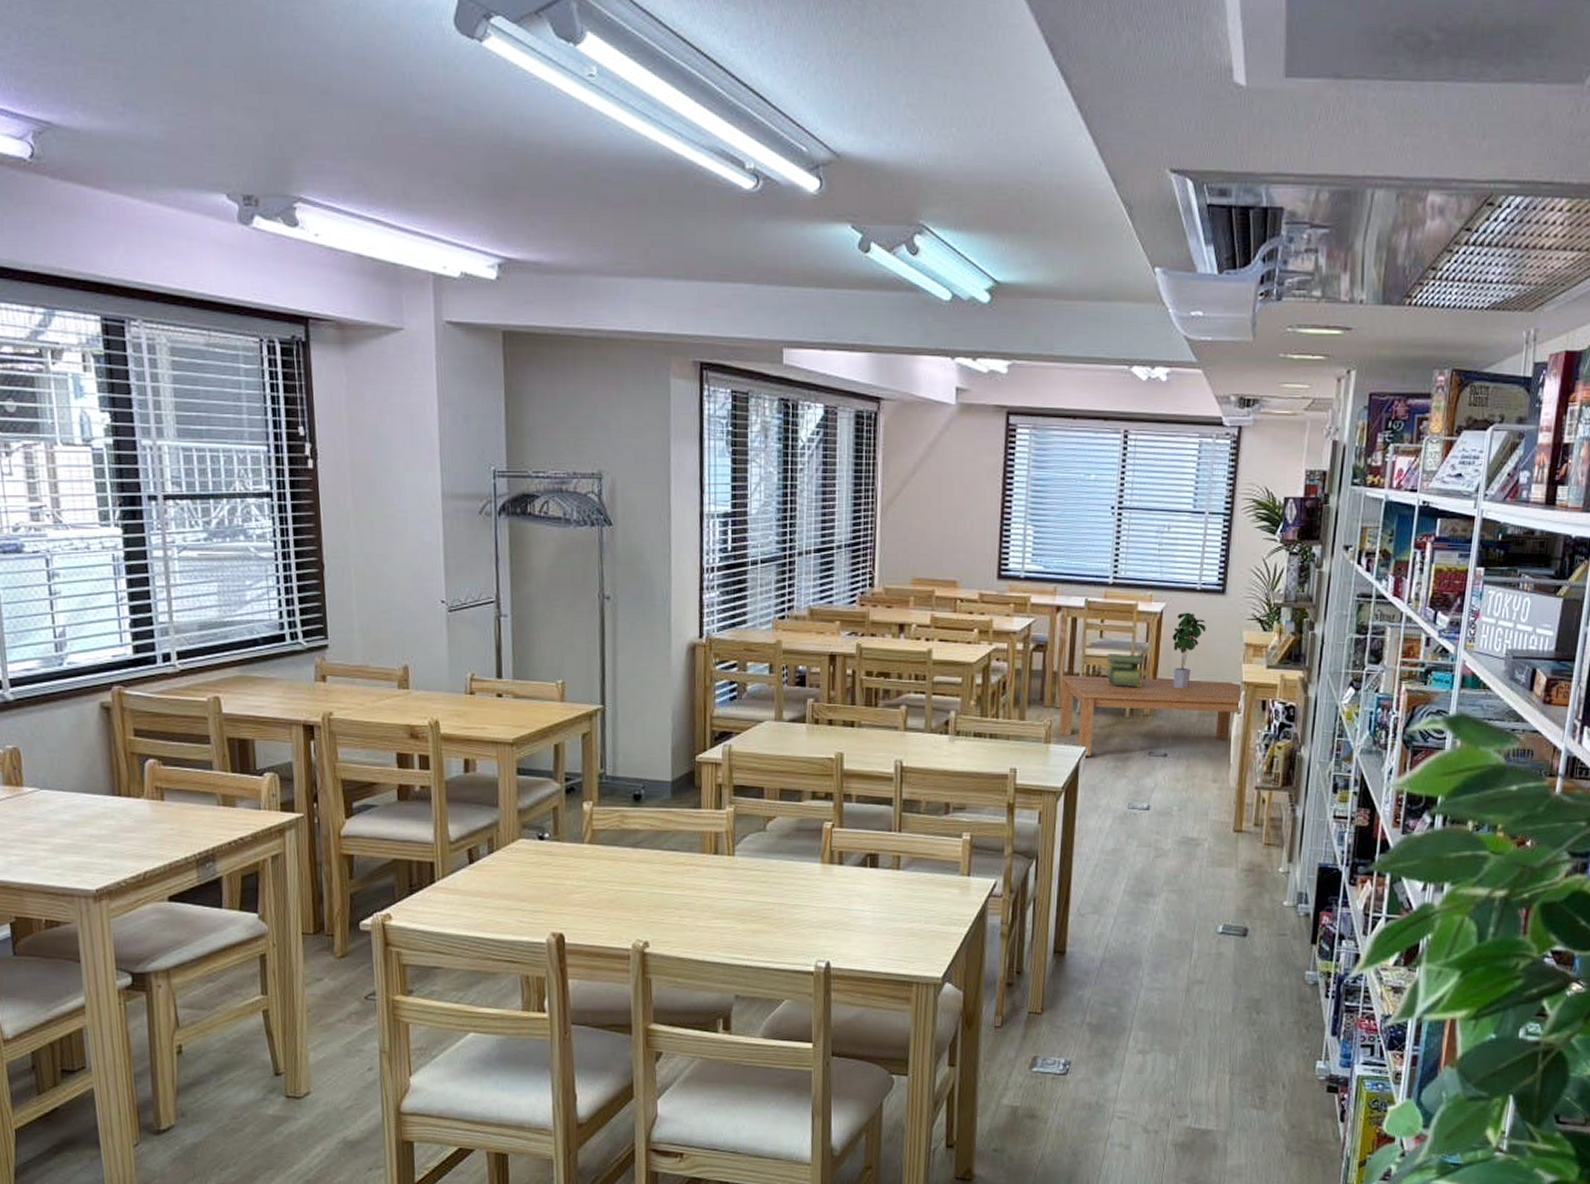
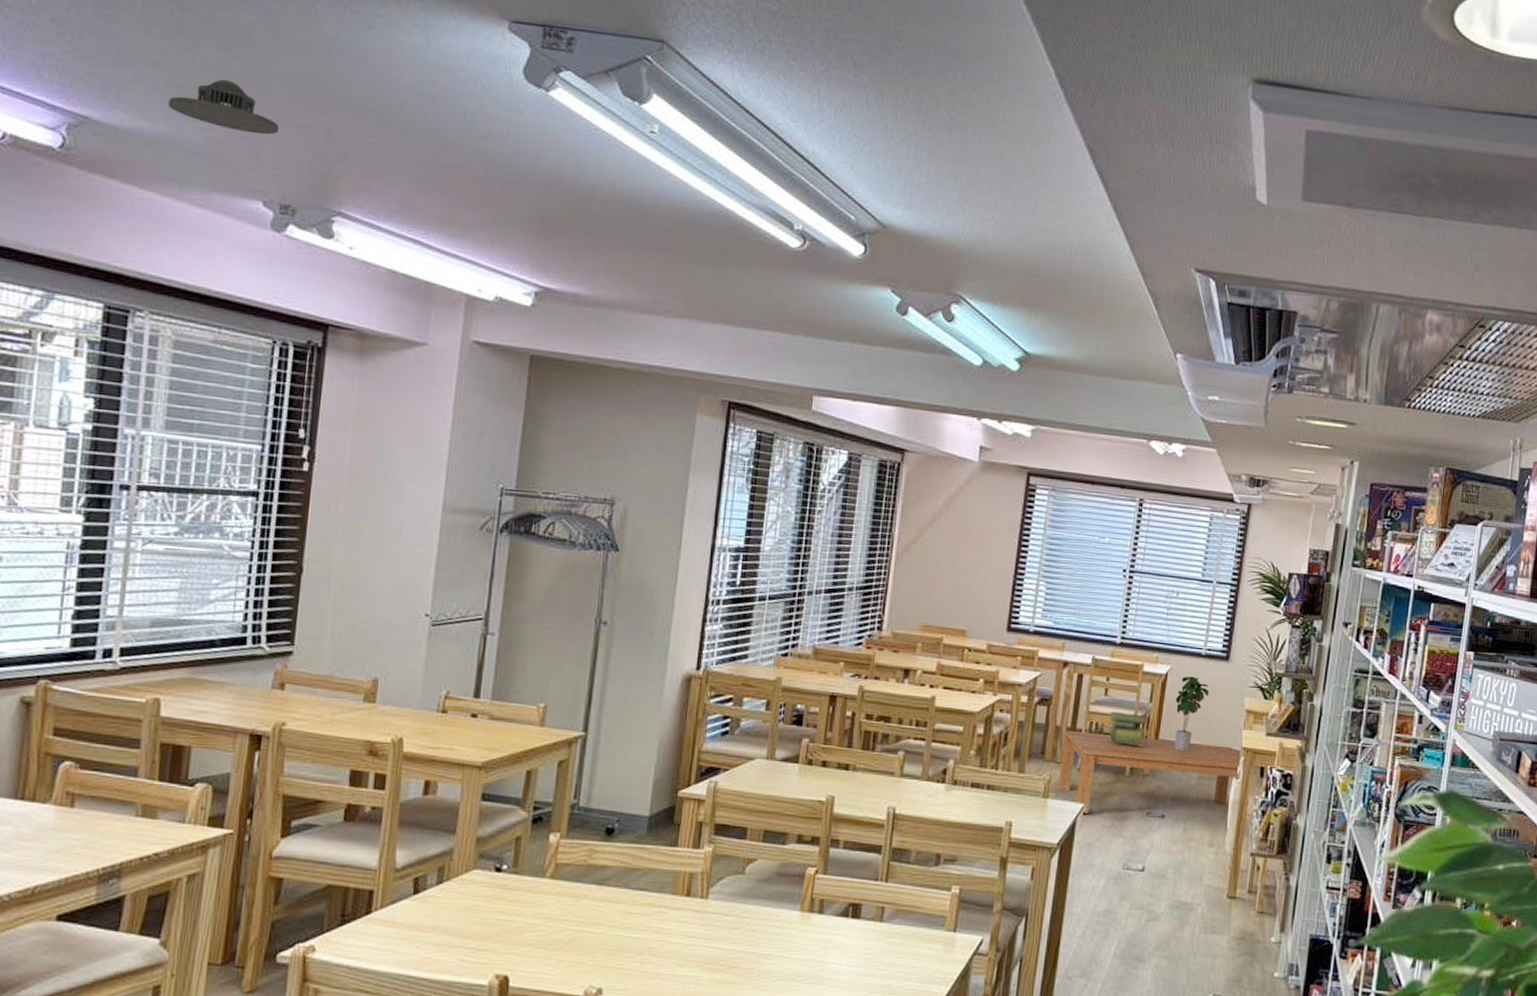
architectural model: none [120,66,229,122] -> present [168,79,280,135]

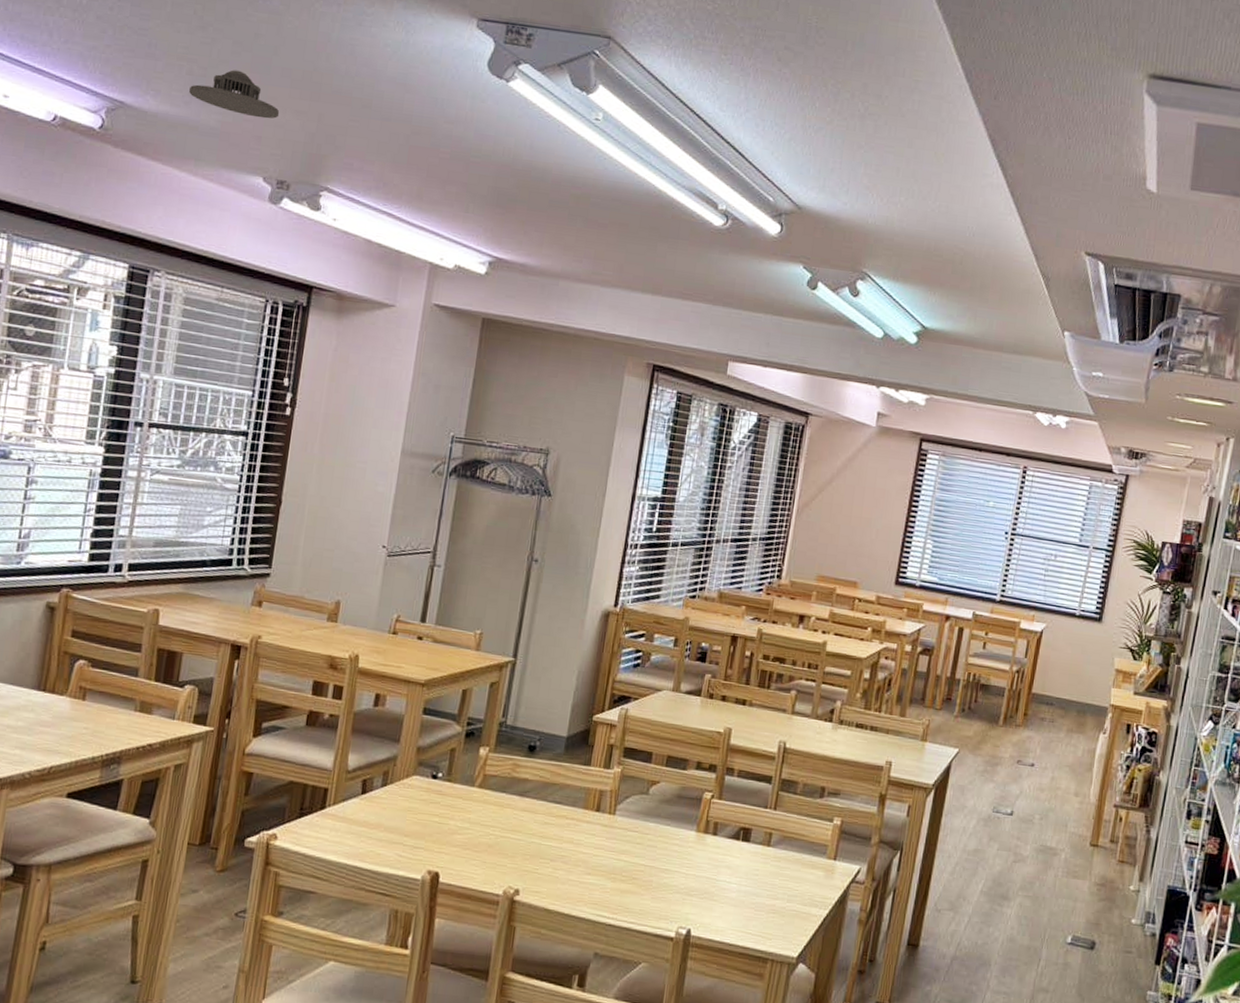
coffee table: present [1057,730,1242,813] -> none [935,679,1110,758]
stack of books: present [1109,712,1148,746] -> none [986,664,1022,698]
potted plant: present [1174,676,1209,751] -> none [1046,634,1082,705]

